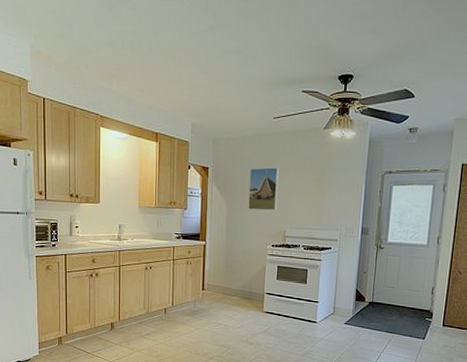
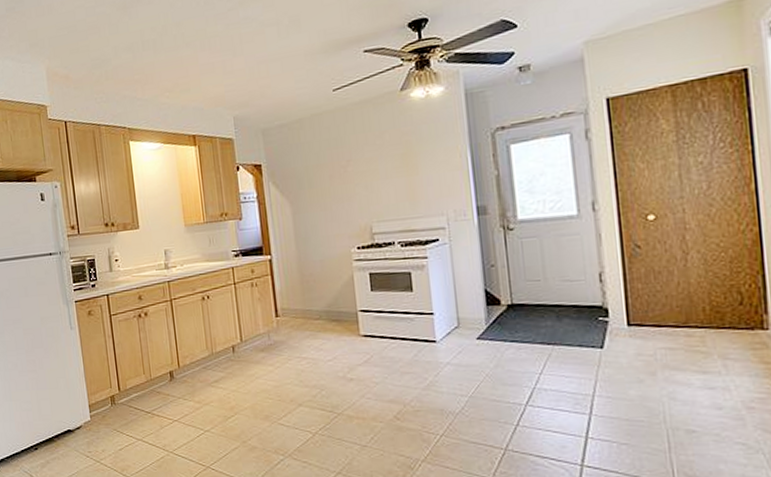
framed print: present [248,167,279,211] -> none [313,149,355,207]

